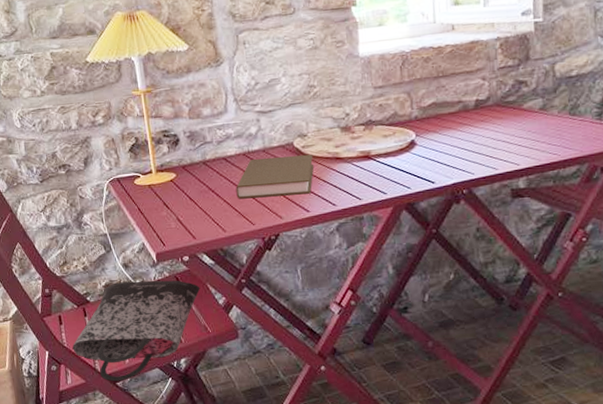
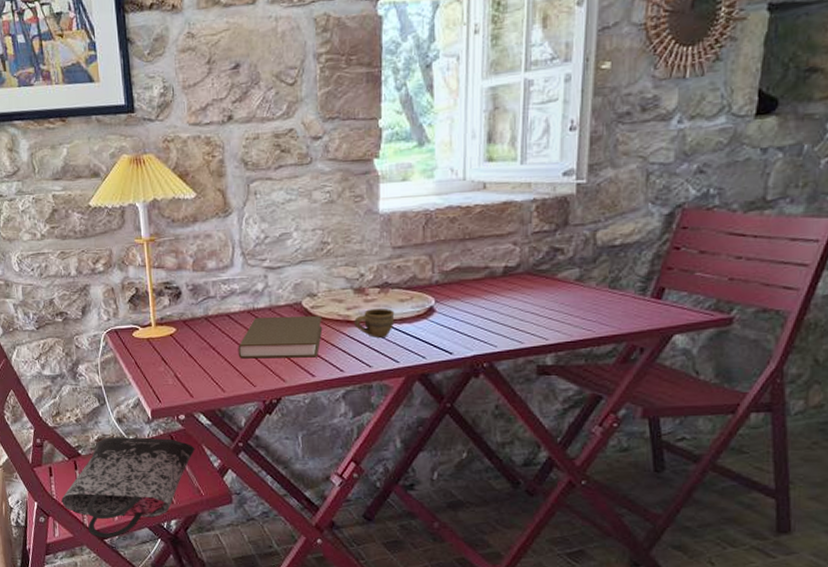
cup: none [343,144,380,172] -> present [354,308,395,338]

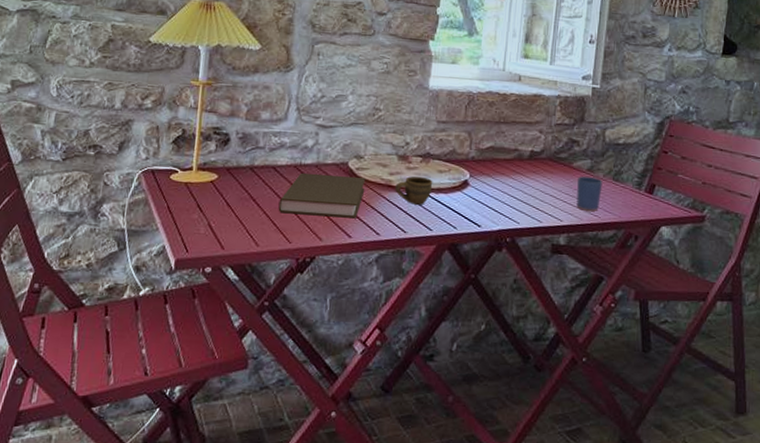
tote bag: present [61,437,195,538] -> none [49,286,217,406]
mug: none [564,287,596,326] -> present [576,176,603,211]

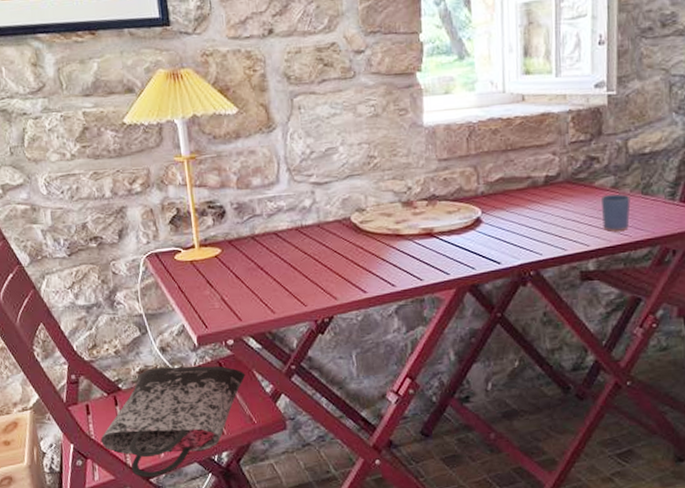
tote bag: none [49,286,217,406] -> present [101,365,246,478]
book: present [278,172,366,219] -> none [287,230,373,278]
cup: present [395,175,433,205] -> none [404,220,444,251]

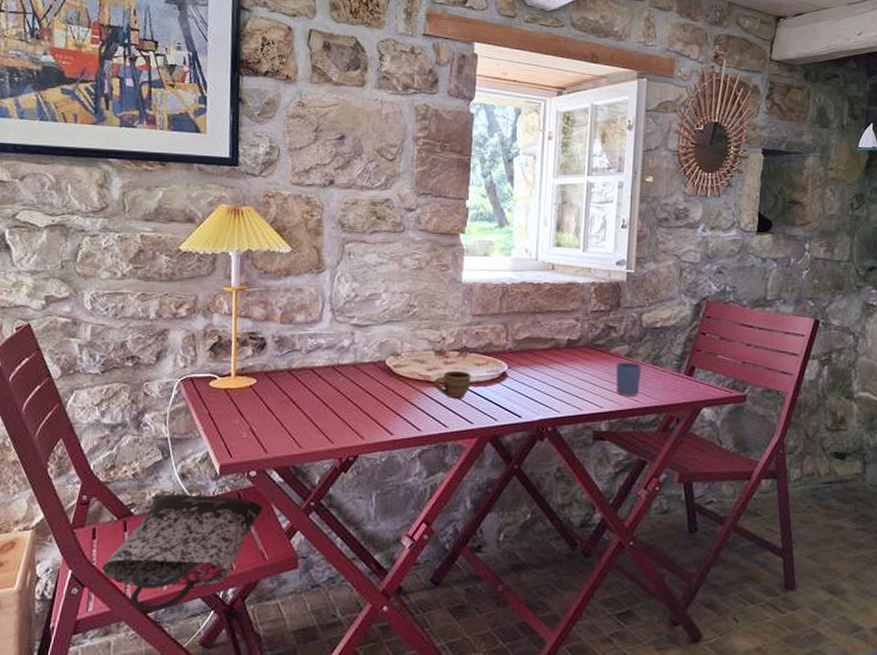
cup: none [404,220,444,251] -> present [434,370,471,399]

